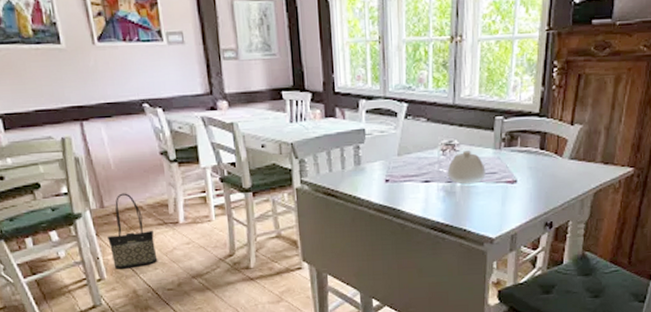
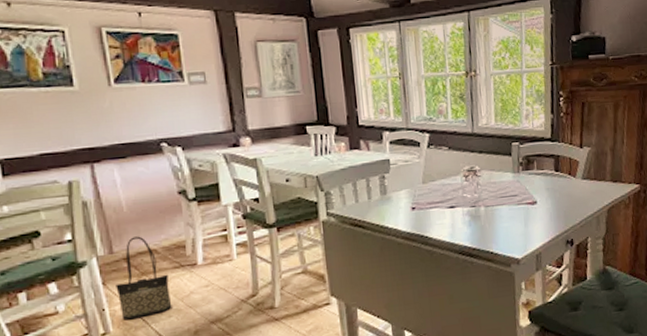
sugar bowl: present [447,151,486,185] -> none [470,175,507,209]

